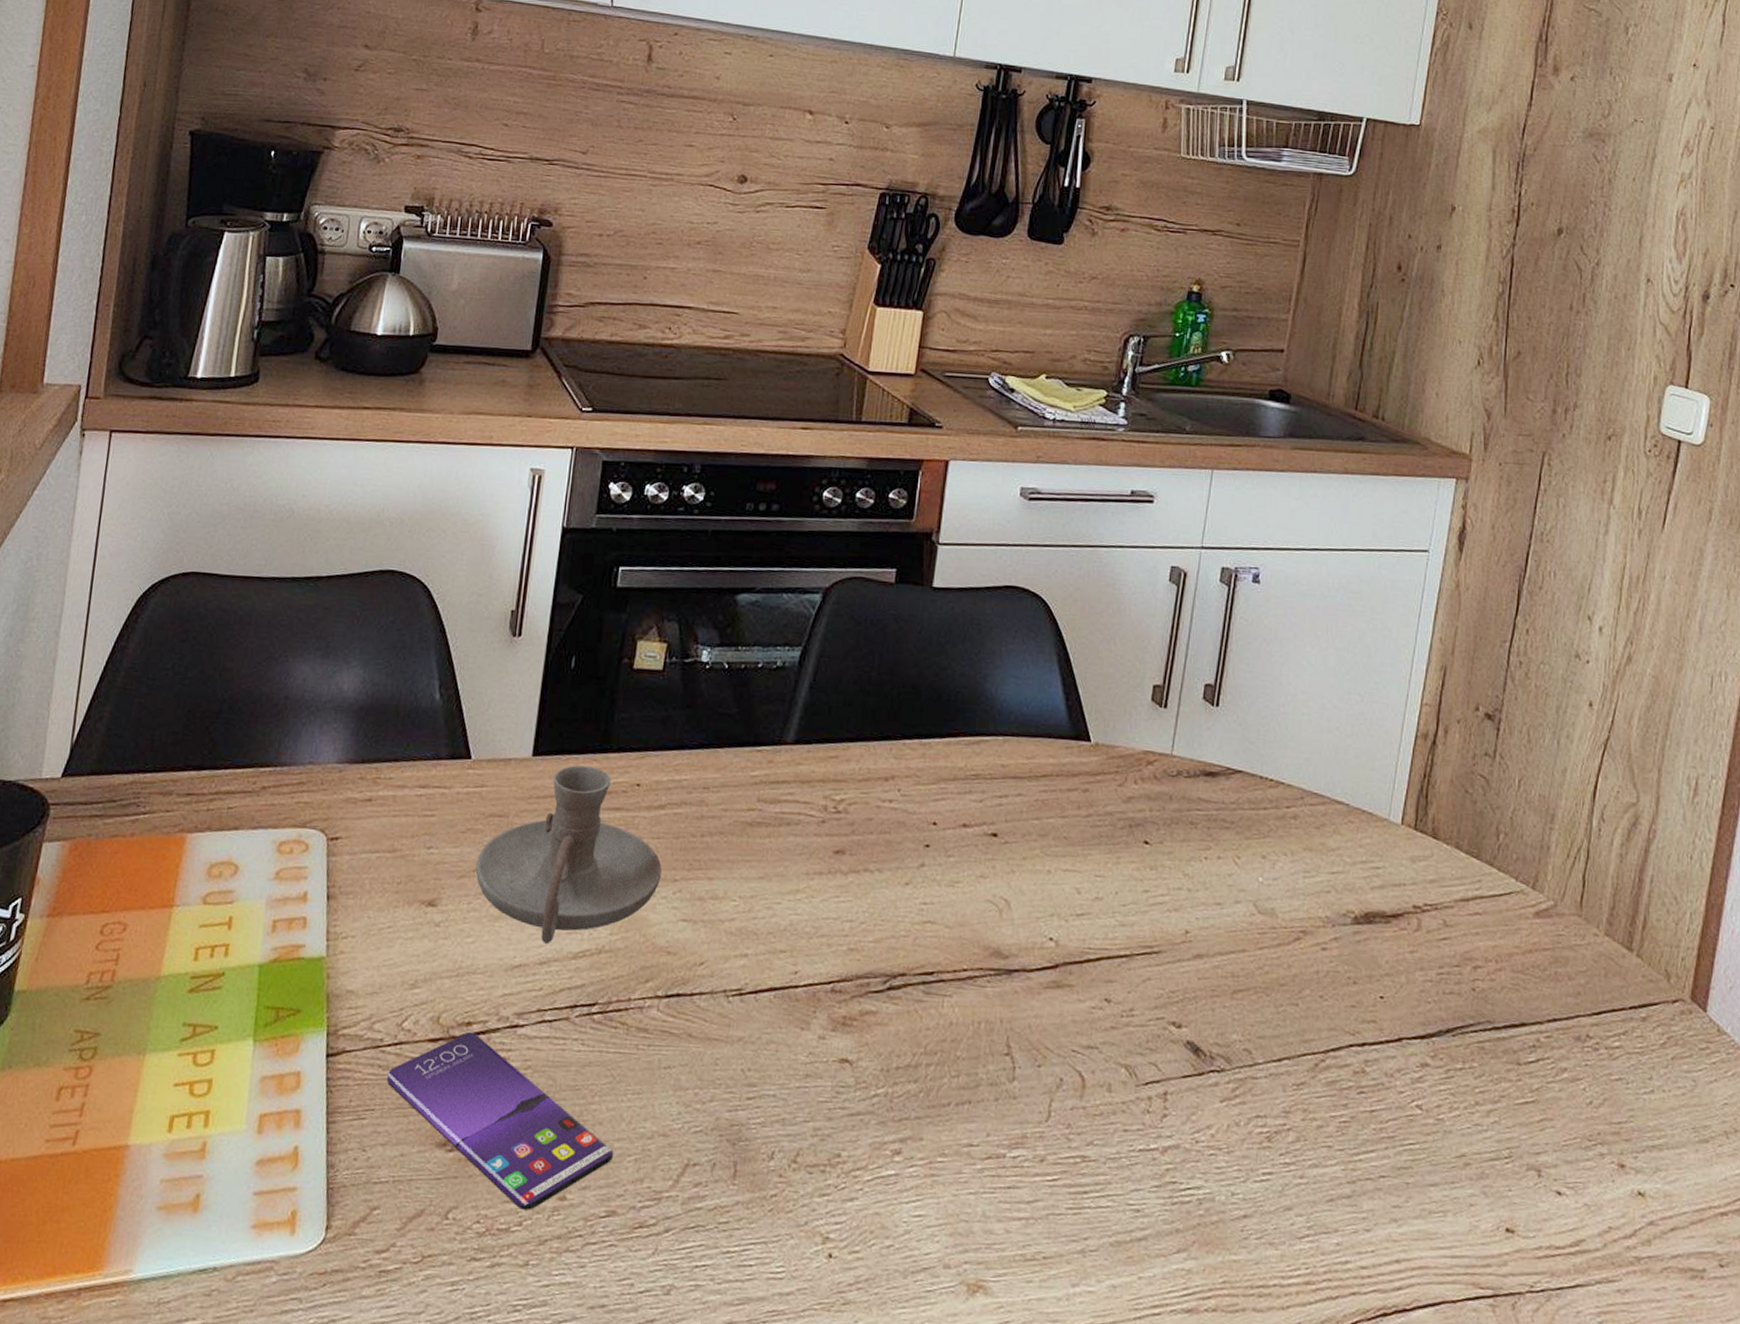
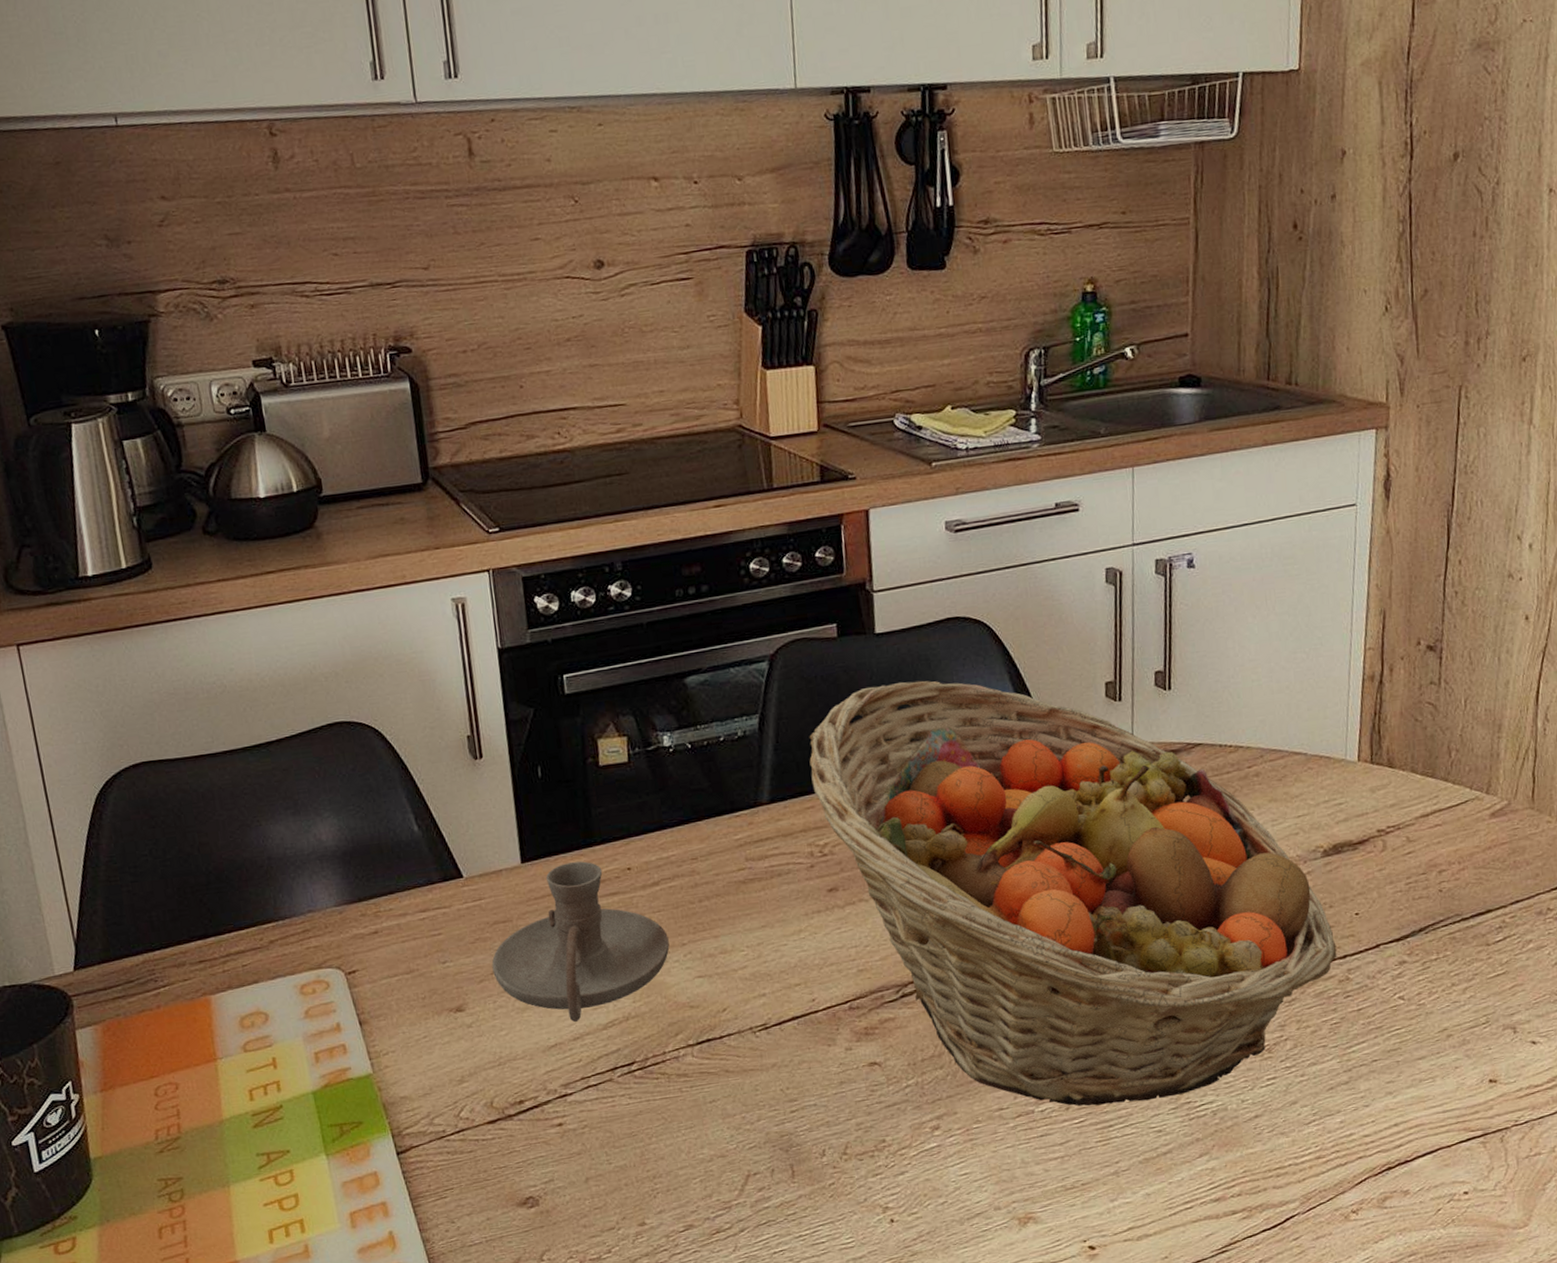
smartphone: present [387,1031,614,1211] -> none [457,1108,681,1240]
fruit basket: none [840,641,1356,1171] -> present [809,680,1337,1107]

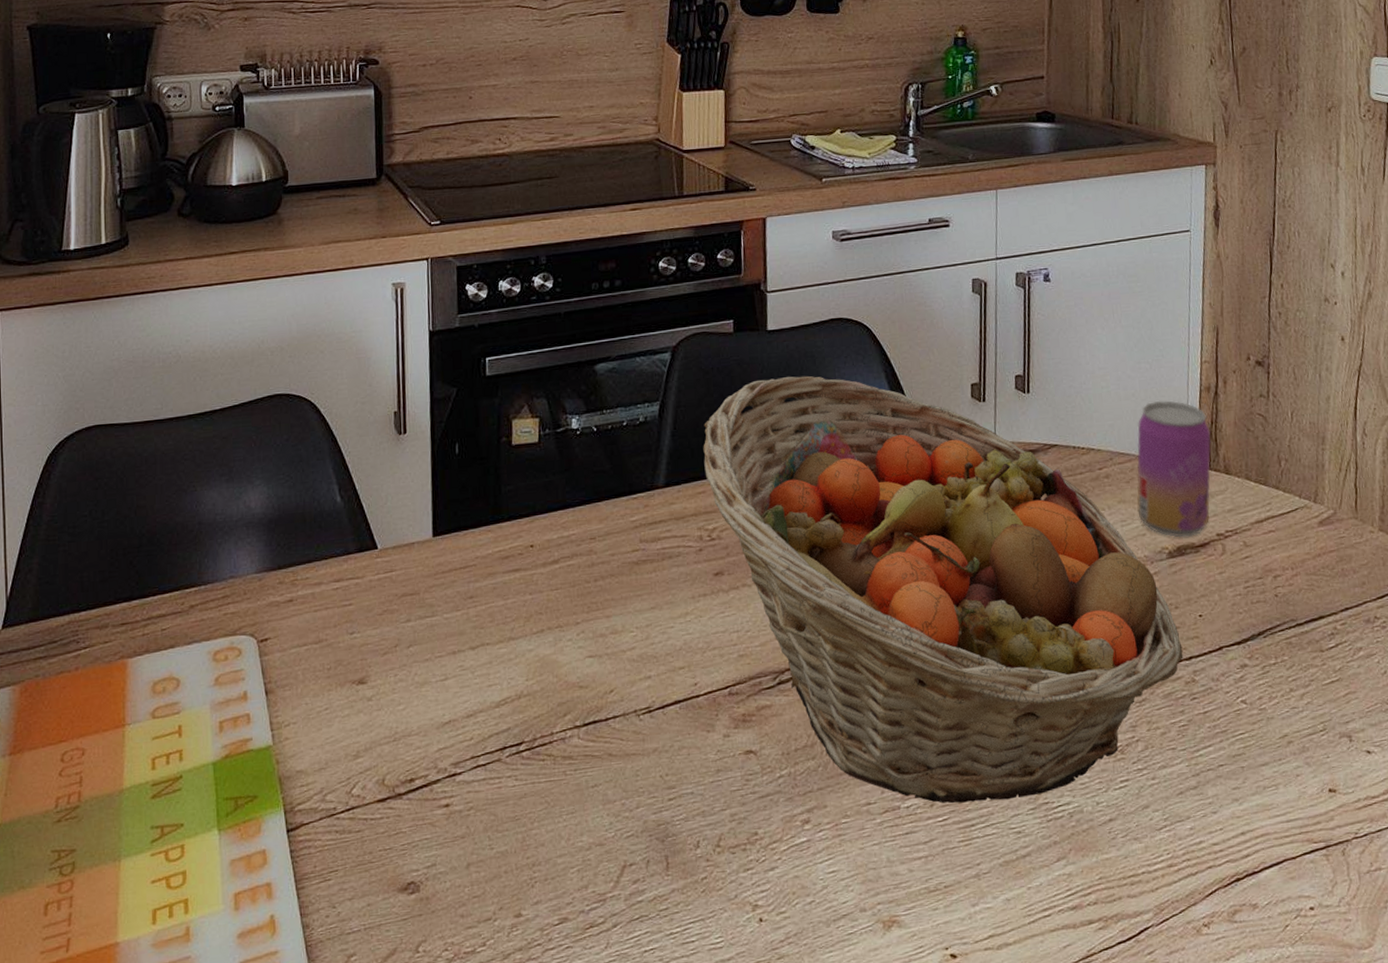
candle holder: present [492,861,670,1022] -> none [396,537,564,698]
beer can: none [1289,692,1374,835] -> present [1137,400,1211,537]

